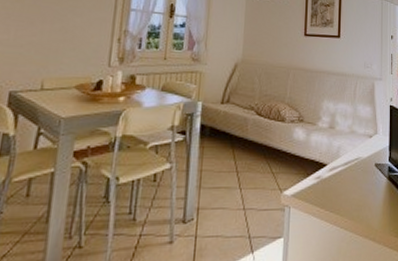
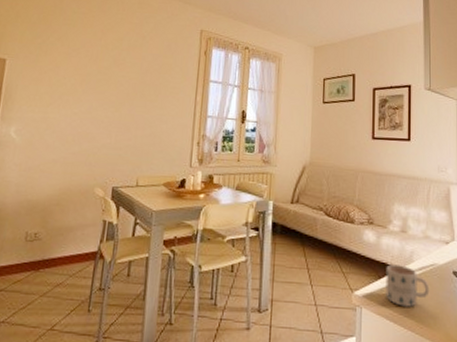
mug: none [313,161,354,202] -> present [386,264,430,307]

